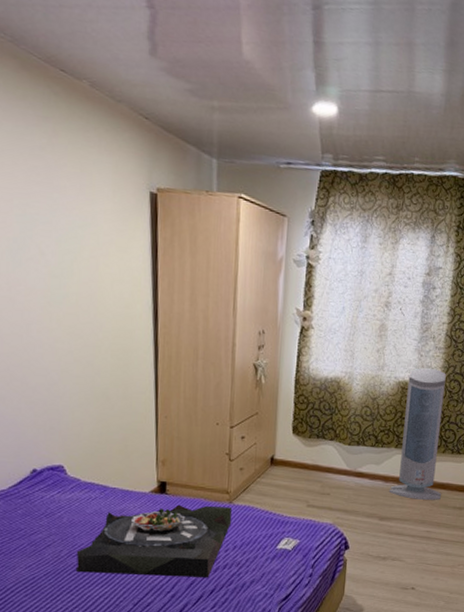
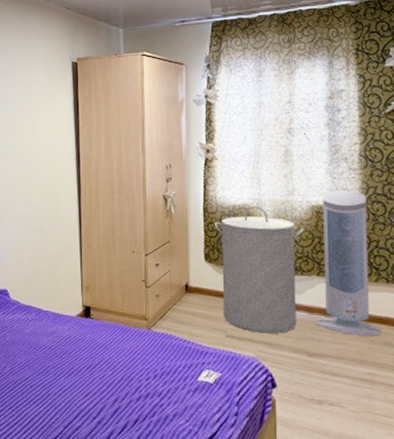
serving tray: present [77,504,233,577] -> none [17,329,151,406]
laundry hamper: none [304,379,389,502] -> present [214,206,304,334]

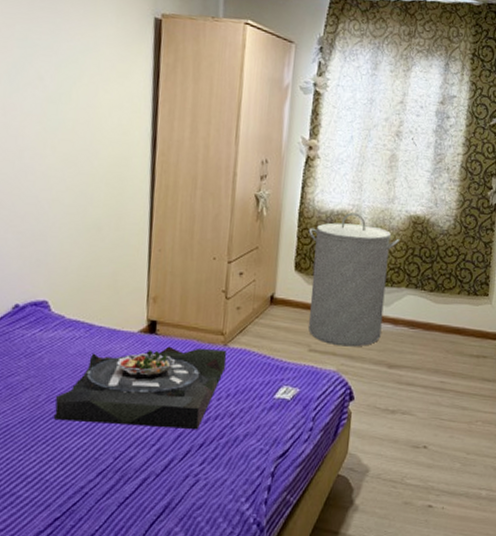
serving tray: none [17,329,151,406] -> present [54,346,227,429]
air purifier: present [316,190,381,337] -> none [399,200,461,347]

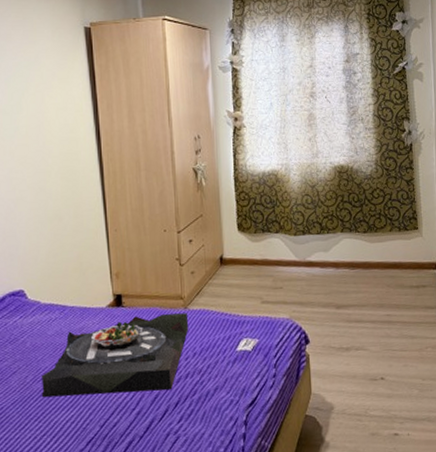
laundry hamper: present [308,212,399,347] -> none [245,171,328,295]

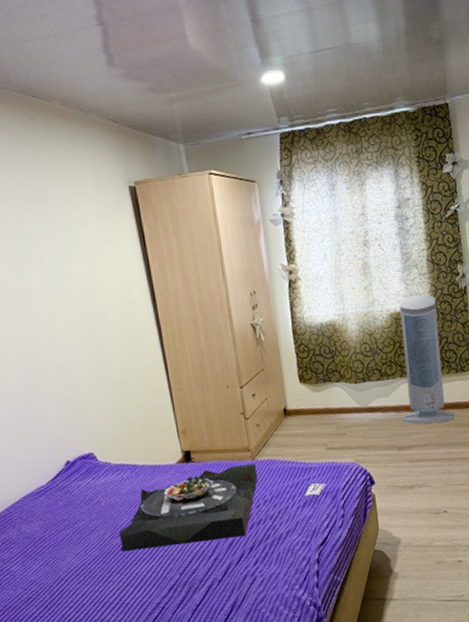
air purifier: none [342,148,395,283] -> present [399,294,454,424]

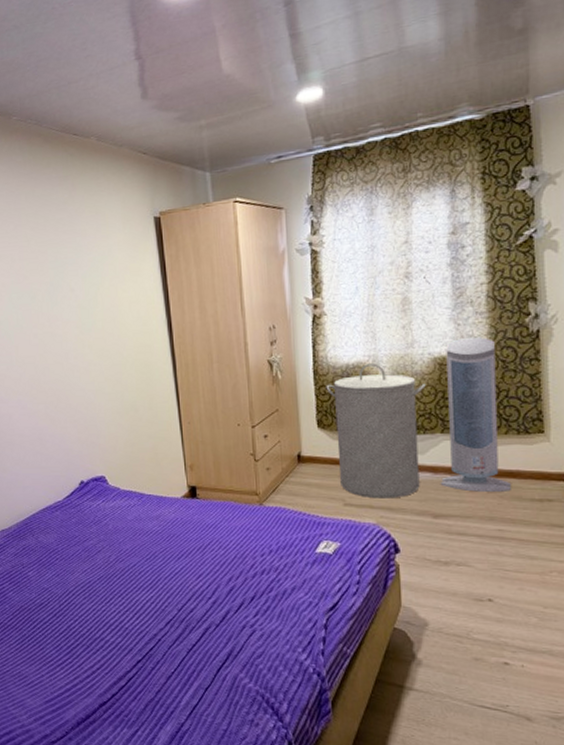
serving tray: present [119,464,258,552] -> none [123,508,265,583]
laundry hamper: none [304,321,387,440] -> present [326,363,426,499]

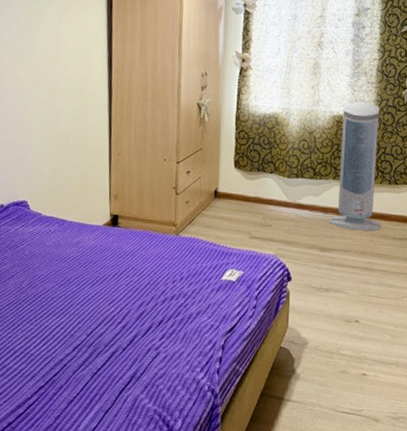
laundry hamper: present [326,363,426,499] -> none [245,115,325,233]

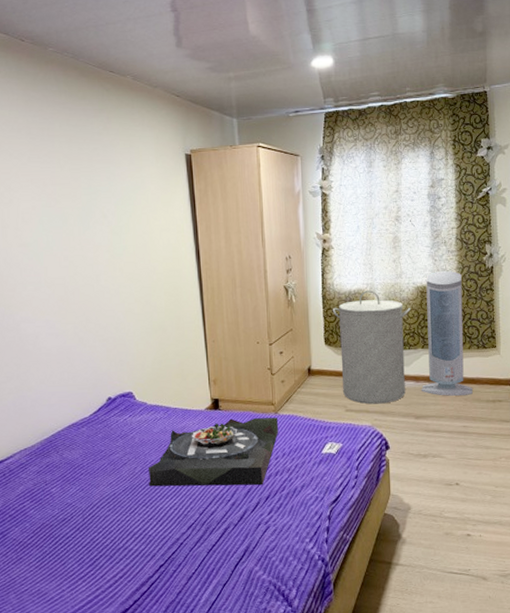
serving tray: none [36,237,179,308] -> present [149,417,279,487]
laundry hamper: none [245,115,325,233] -> present [332,290,411,405]

